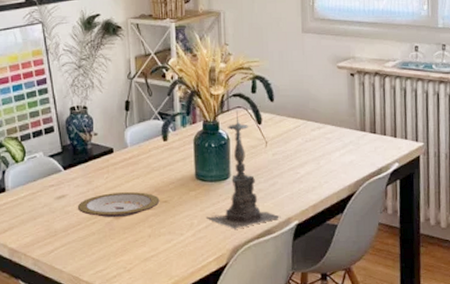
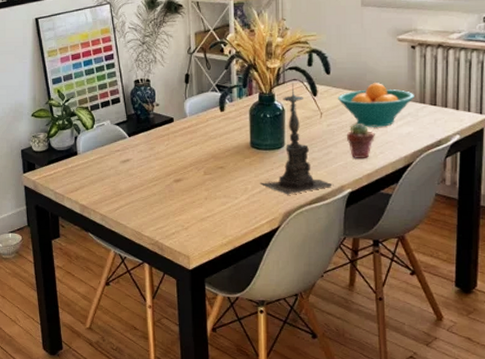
plate: present [77,192,160,218] -> none [140,158,216,181]
fruit bowl: none [281,110,355,156] -> present [337,83,414,127]
potted succulent: none [291,152,319,188] -> present [346,124,375,158]

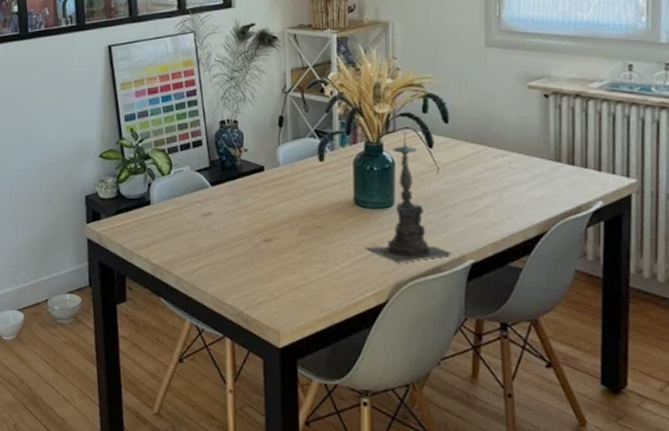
fruit bowl: present [337,83,414,127] -> none [456,135,548,188]
potted succulent: present [346,124,375,158] -> none [467,182,502,224]

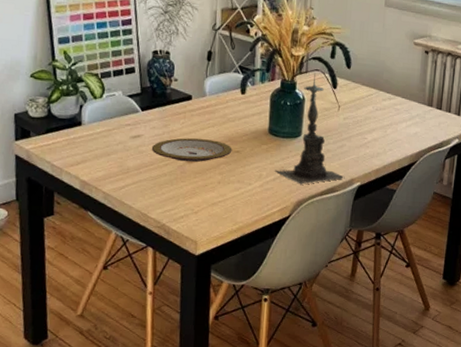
plate: none [223,213,313,241] -> present [151,138,232,162]

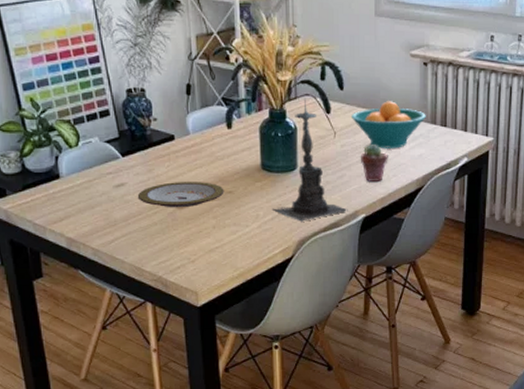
fruit bowl: none [355,82,424,125] -> present [350,101,426,148]
potted succulent: none [360,120,386,154] -> present [360,145,388,181]

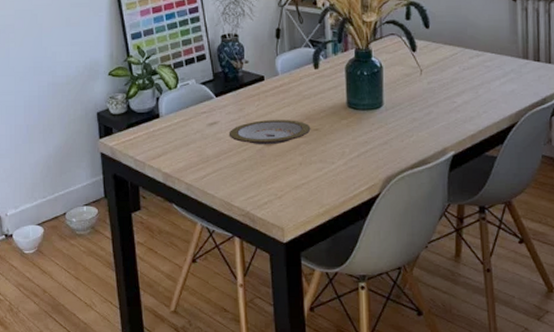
candle holder: present [273,97,348,222] -> none [358,36,436,159]
fruit bowl: present [350,101,426,148] -> none [437,37,517,85]
potted succulent: present [360,145,388,181] -> none [447,81,478,118]

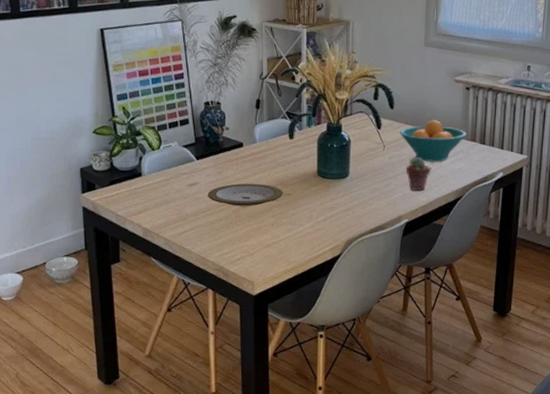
fruit bowl: none [437,37,517,85] -> present [399,120,467,162]
potted succulent: none [447,81,478,118] -> present [405,158,431,191]

